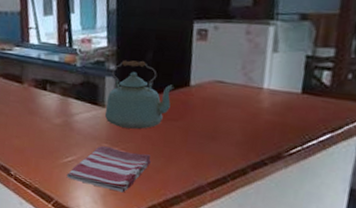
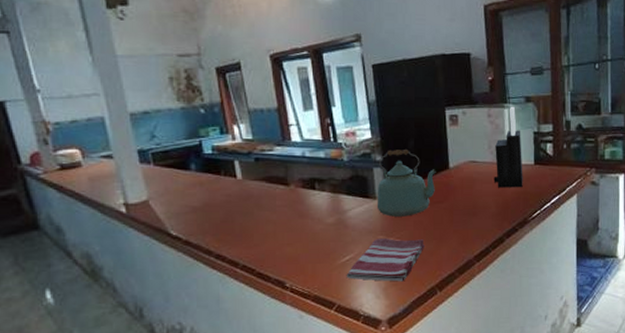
knife block: none [243,23,288,118] -> present [493,106,523,188]

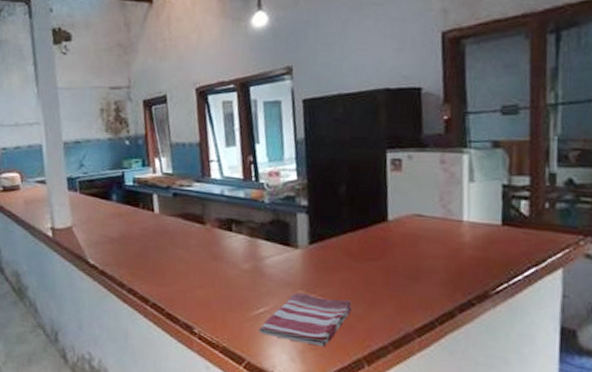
kettle: present [376,148,436,217] -> none [298,194,372,272]
knife block: present [493,106,523,188] -> none [444,151,486,253]

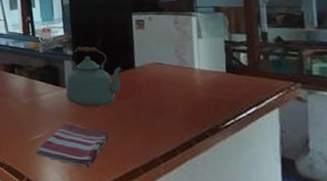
kettle: none [298,194,372,272] -> present [66,46,122,107]

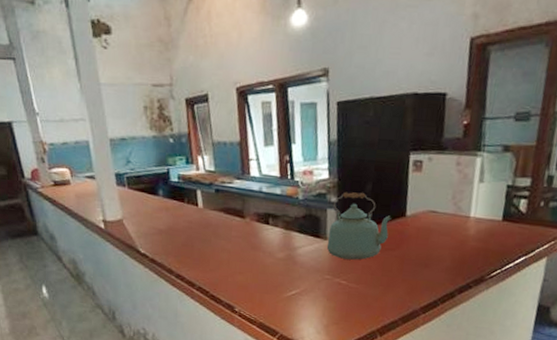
dish towel: present [36,123,109,168] -> none [290,278,370,322]

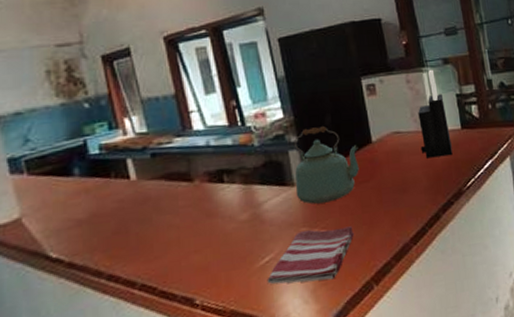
dish towel: none [290,278,370,322] -> present [267,226,354,284]
knife block: none [452,155,492,244] -> present [418,69,453,158]

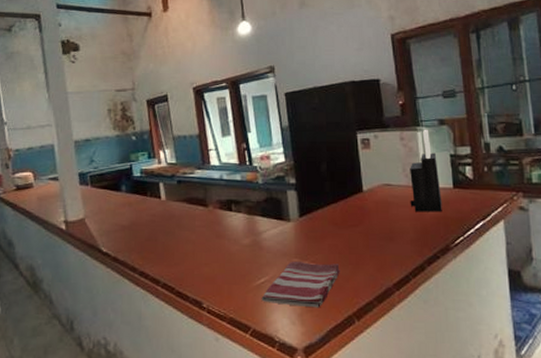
kettle: present [293,125,359,204] -> none [291,171,350,240]

